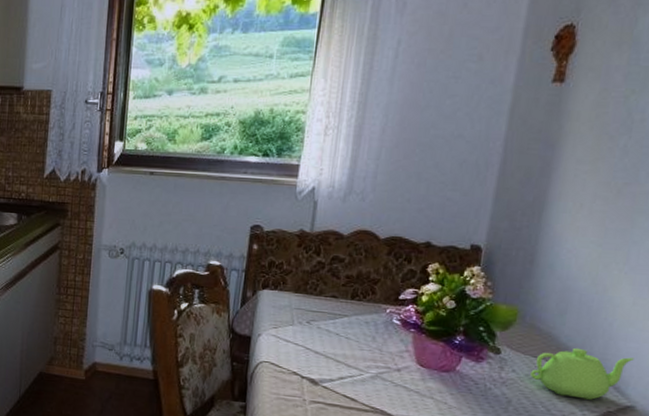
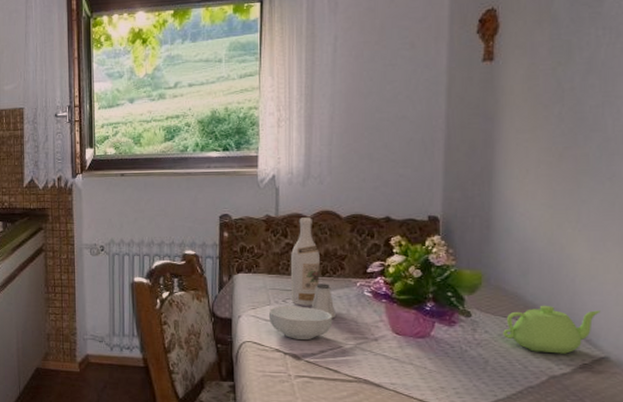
cereal bowl: none [290,327,357,365] -> present [268,306,333,339]
wine bottle: none [316,235,352,330] -> present [290,217,320,306]
saltshaker: none [335,307,361,345] -> present [311,284,336,319]

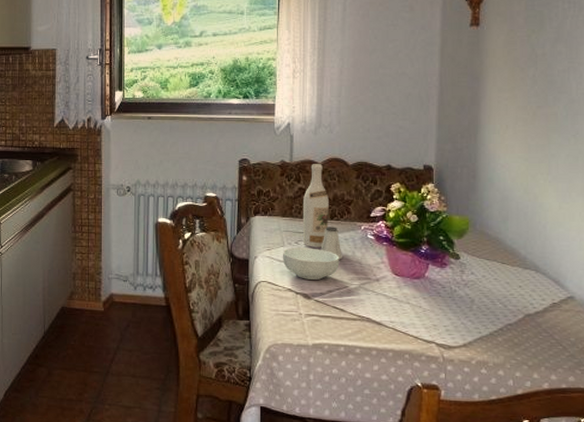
teapot: present [503,305,601,354] -> none [486,249,567,294]

